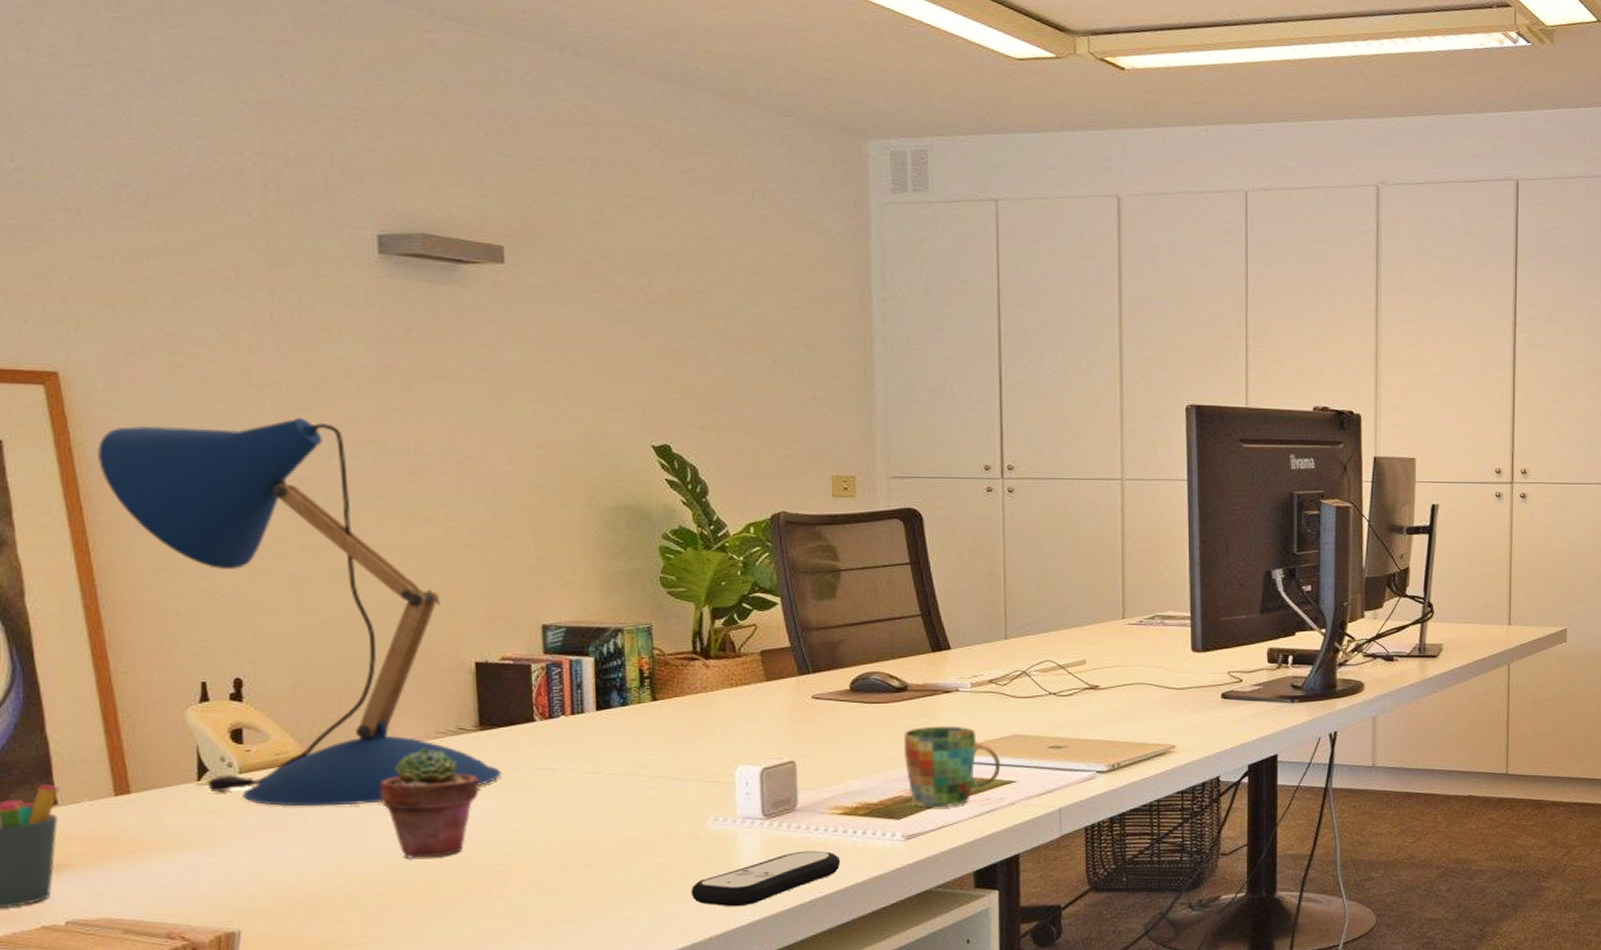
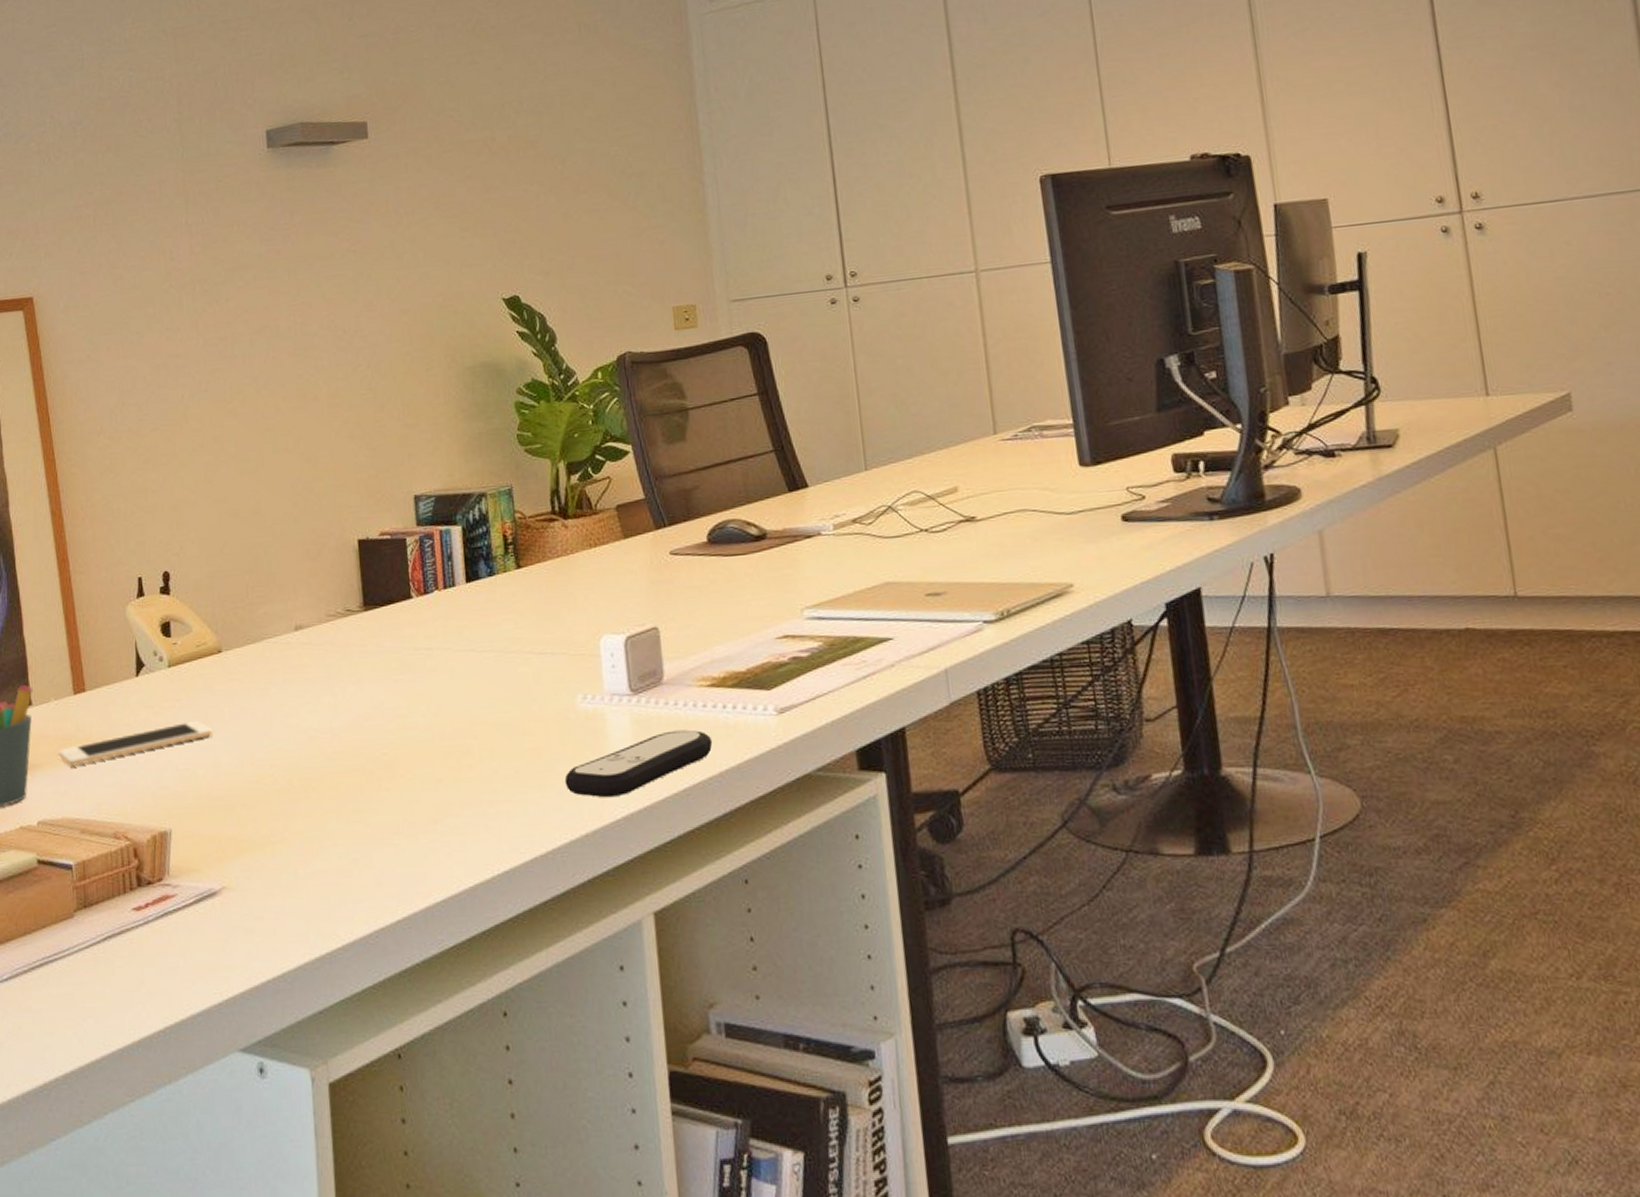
cell phone: none [93,826,294,867] -> present [58,720,212,766]
desk lamp: present [96,417,501,807] -> none [60,312,385,699]
potted succulent: present [380,749,479,859] -> none [282,633,366,750]
mug: present [903,726,1001,808] -> none [766,576,875,674]

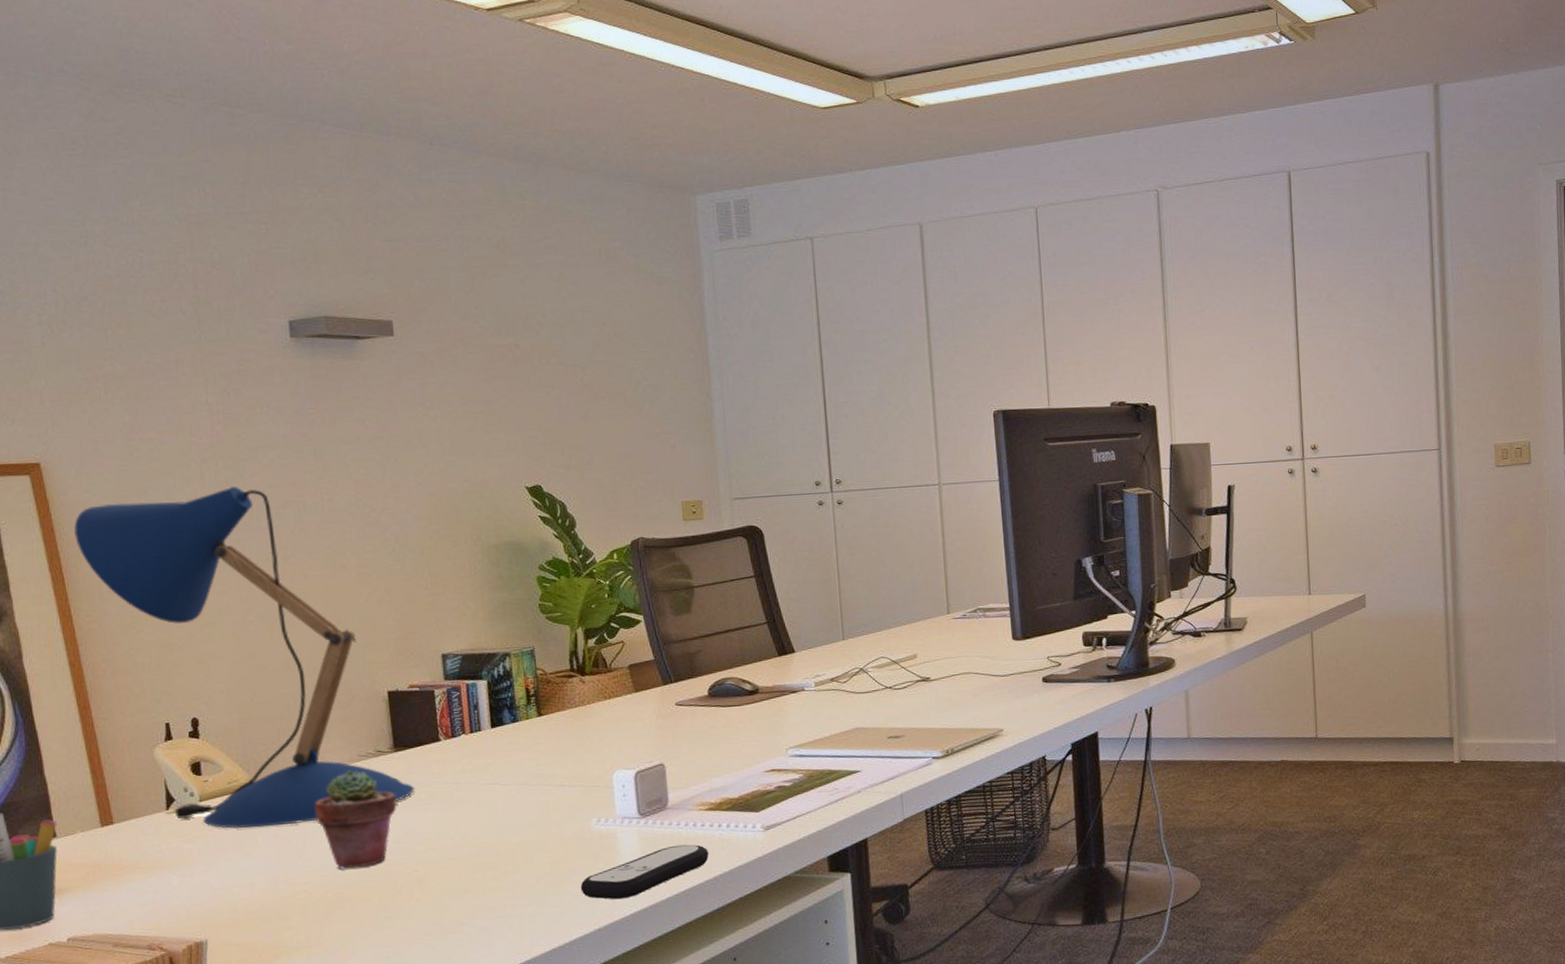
cell phone: present [58,720,212,766] -> none [86,846,246,889]
desk lamp: none [60,312,385,699] -> present [73,486,414,829]
potted succulent: none [282,633,366,750] -> present [315,770,397,870]

